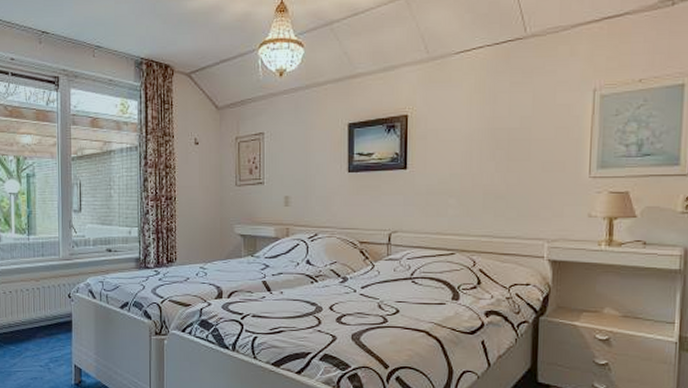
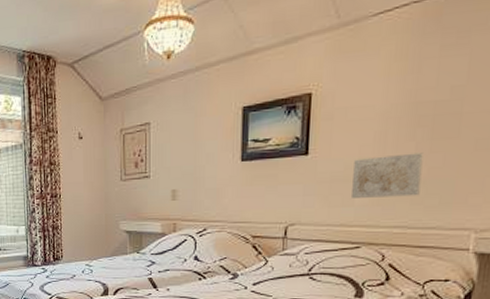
wall art: none [445,171,502,209] -> present [352,152,424,198]

